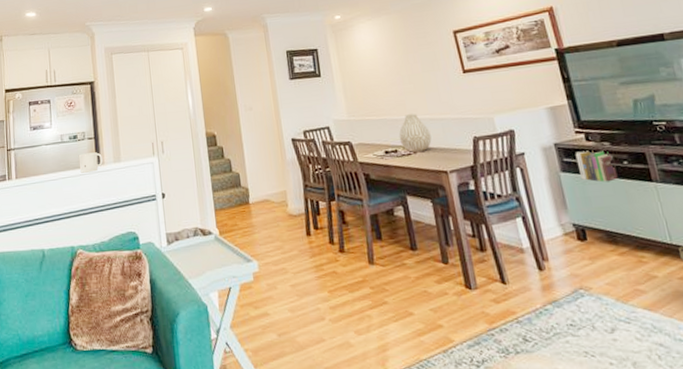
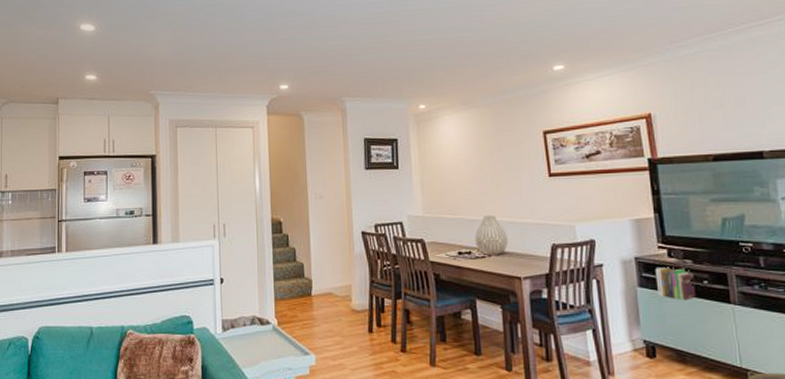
mug: present [78,152,104,173] -> none [134,230,161,251]

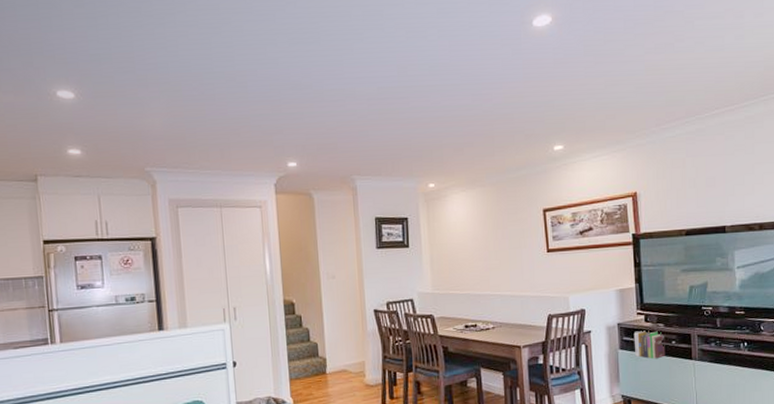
vase: present [474,214,508,255] -> none [480,289,510,327]

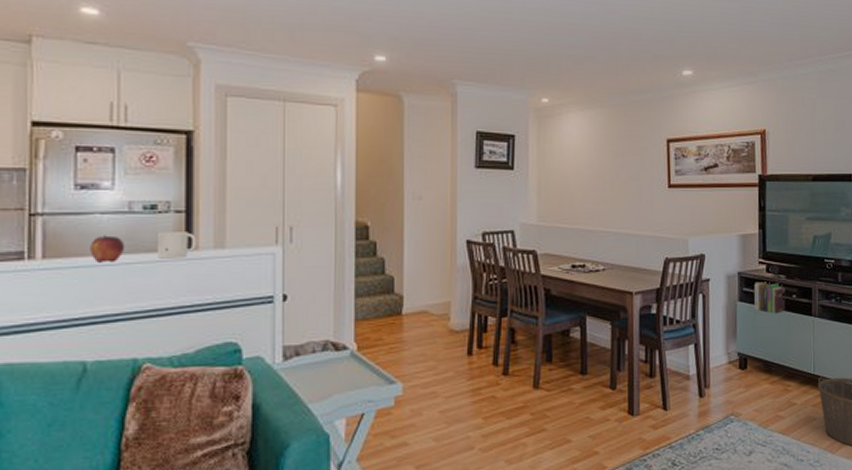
fruit: none [91,322,116,344] -> present [90,235,125,263]
mug: none [137,316,167,339] -> present [156,232,198,259]

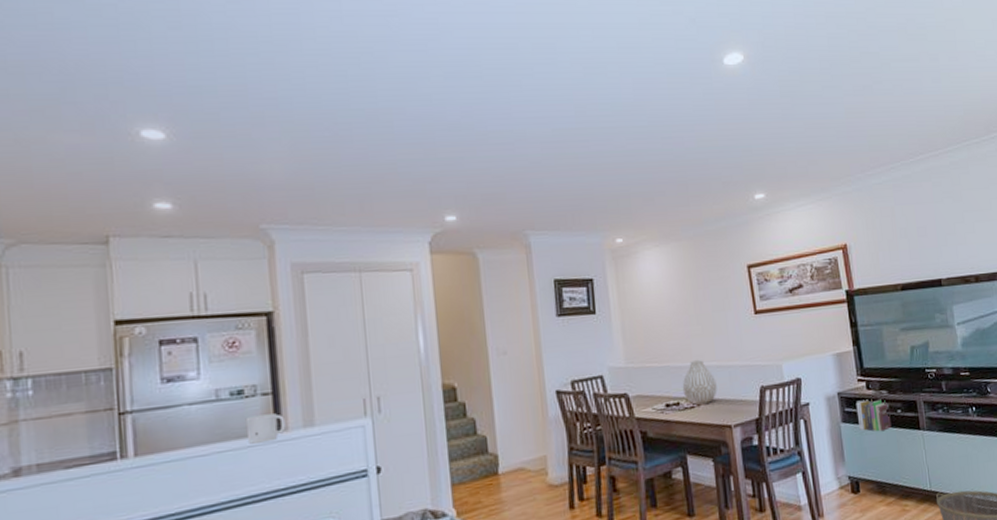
fruit: present [90,235,125,263] -> none [180,425,216,455]
vase: none [589,225,623,269] -> present [682,359,717,405]

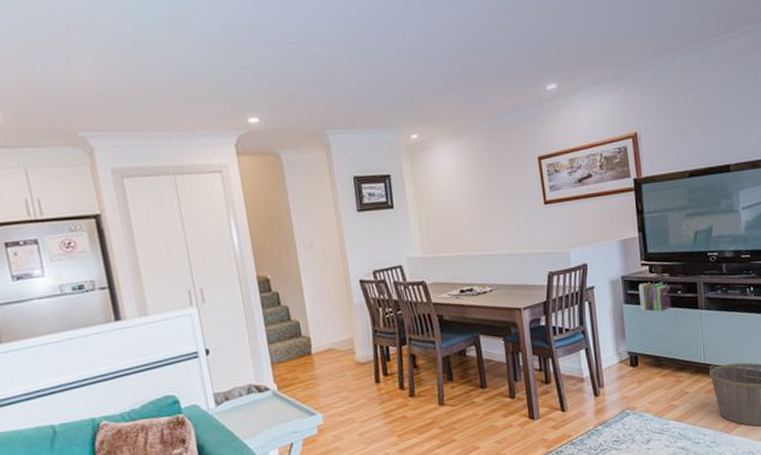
mug: present [245,413,287,444] -> none [88,305,124,332]
vase: present [682,359,717,405] -> none [475,248,508,290]

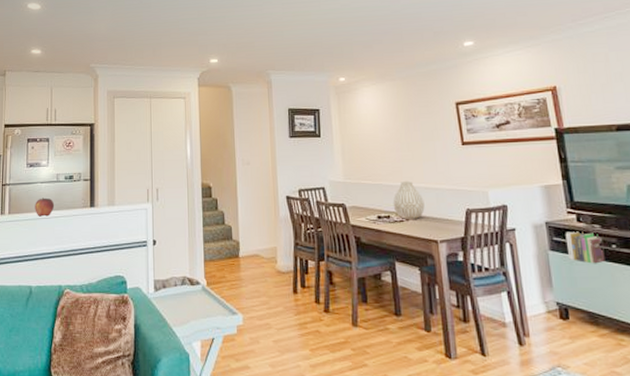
fruit: none [35,316,66,342] -> present [35,197,55,217]
vase: none [475,248,508,290] -> present [392,180,425,219]

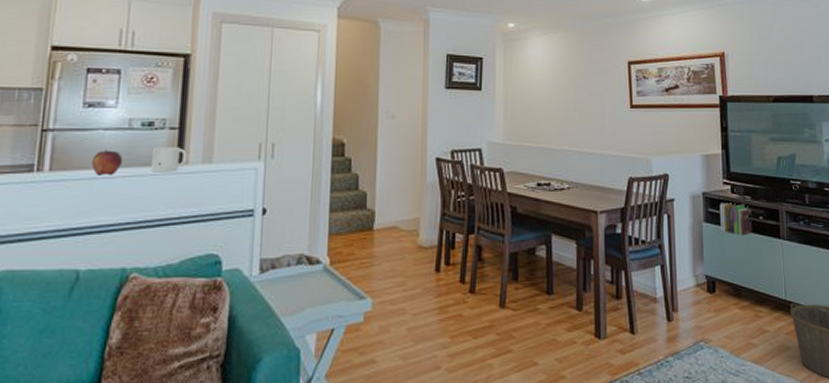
mug: none [73,194,98,214] -> present [150,147,188,173]
vase: present [392,180,425,219] -> none [554,144,588,187]

